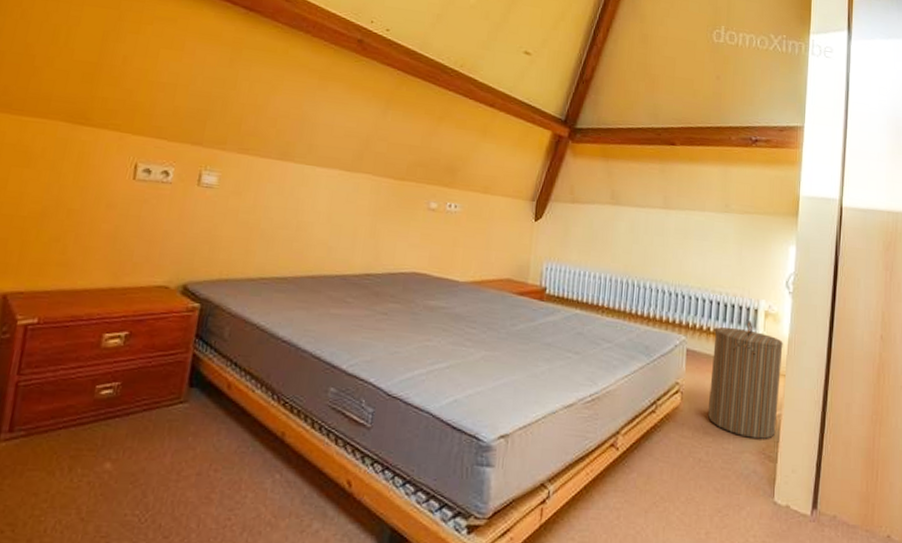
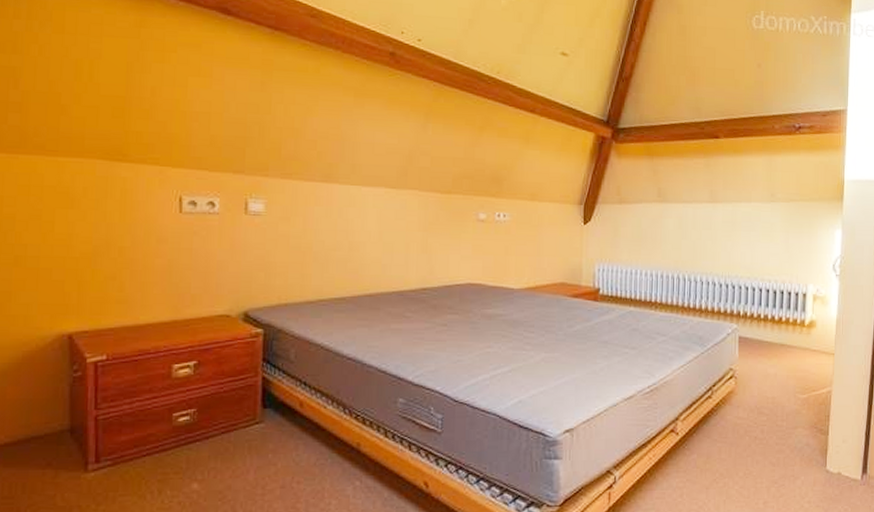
laundry hamper: present [707,321,783,439] -> none [761,305,831,414]

